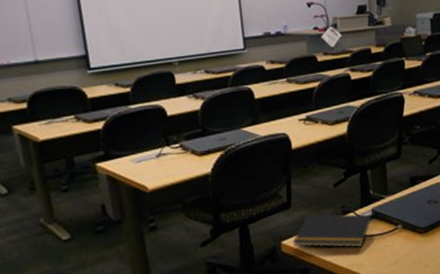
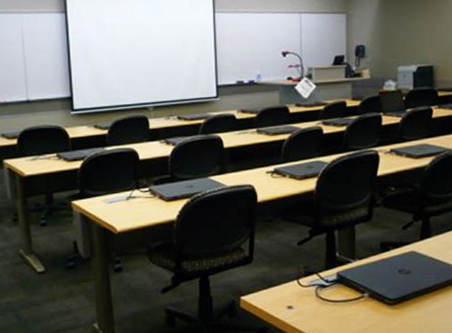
notepad: present [293,214,372,248] -> none [252,271,336,312]

